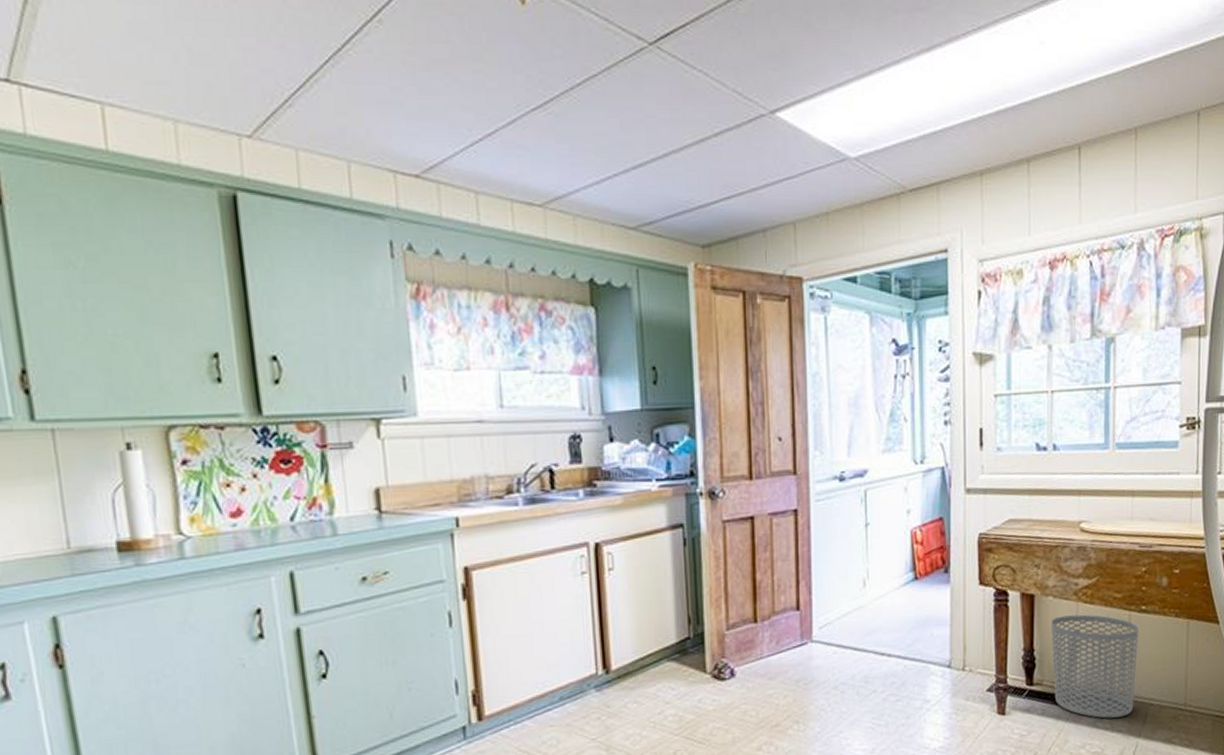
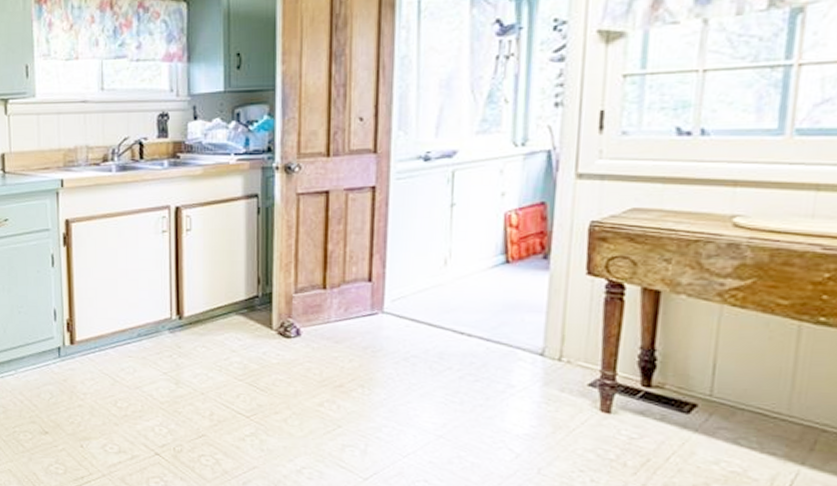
waste bin: present [1051,614,1138,719] -> none [680,317,812,439]

